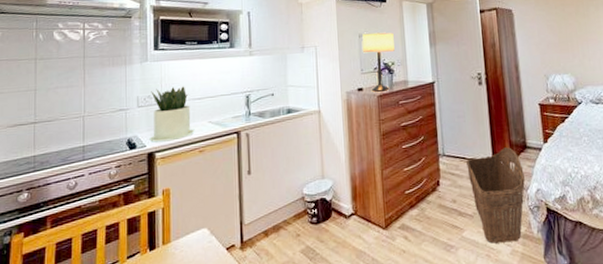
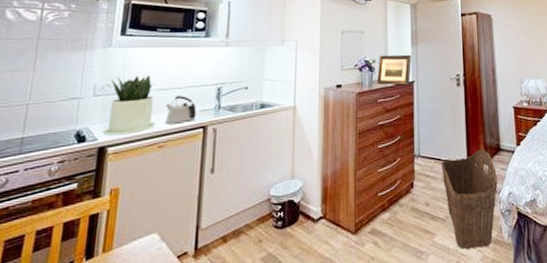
kettle: none [201,104,229,132] -> present [165,96,197,126]
table lamp: present [362,32,395,92] -> none [344,30,376,89]
picture frame: none [397,55,431,87] -> present [377,54,411,86]

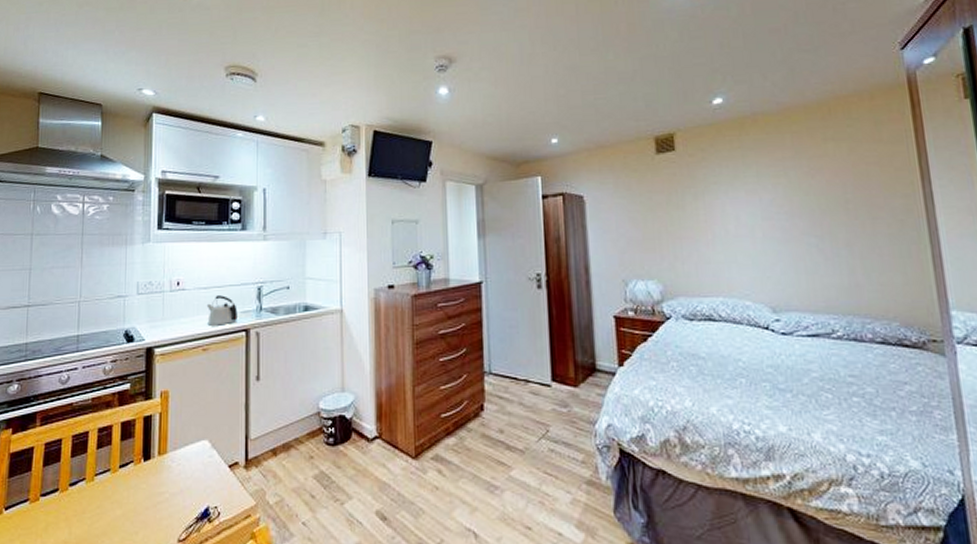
planter: present [102,75,156,136] -> none [148,273,199,336]
picture frame: present [377,54,411,86] -> none [435,248,478,287]
wicker basket: present [441,149,498,249] -> none [518,369,593,488]

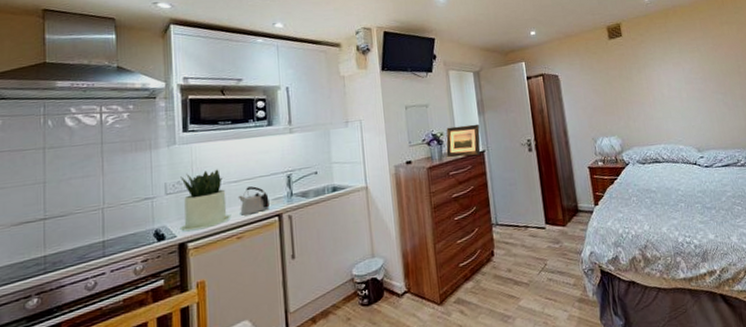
planter: none [148,273,199,336] -> present [180,169,232,232]
picture frame: none [435,248,478,287] -> present [446,124,481,158]

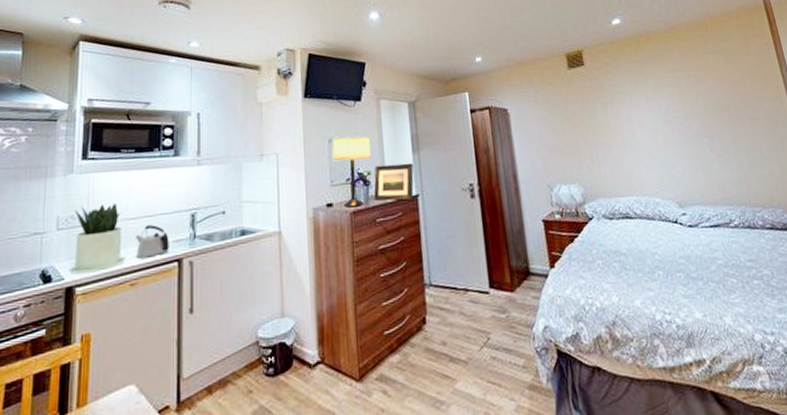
table lamp: none [409,103,443,164] -> present [332,136,371,208]

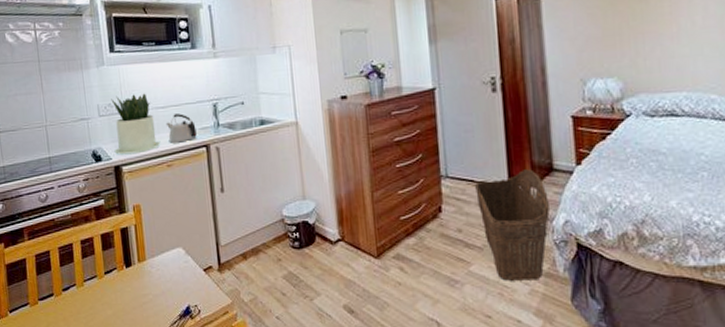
table lamp: present [332,136,371,208] -> none [345,27,385,100]
picture frame: present [373,162,414,202] -> none [388,54,431,95]
wicker basket: none [458,274,530,398] -> present [475,169,550,281]

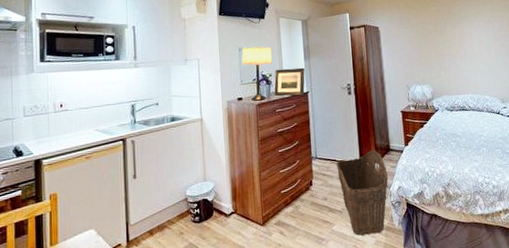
planter: present [111,93,161,155] -> none [36,96,81,150]
kettle: present [165,113,197,145] -> none [87,113,115,139]
table lamp: none [345,27,385,100] -> present [242,46,272,101]
picture frame: none [388,54,431,95] -> present [274,67,305,97]

